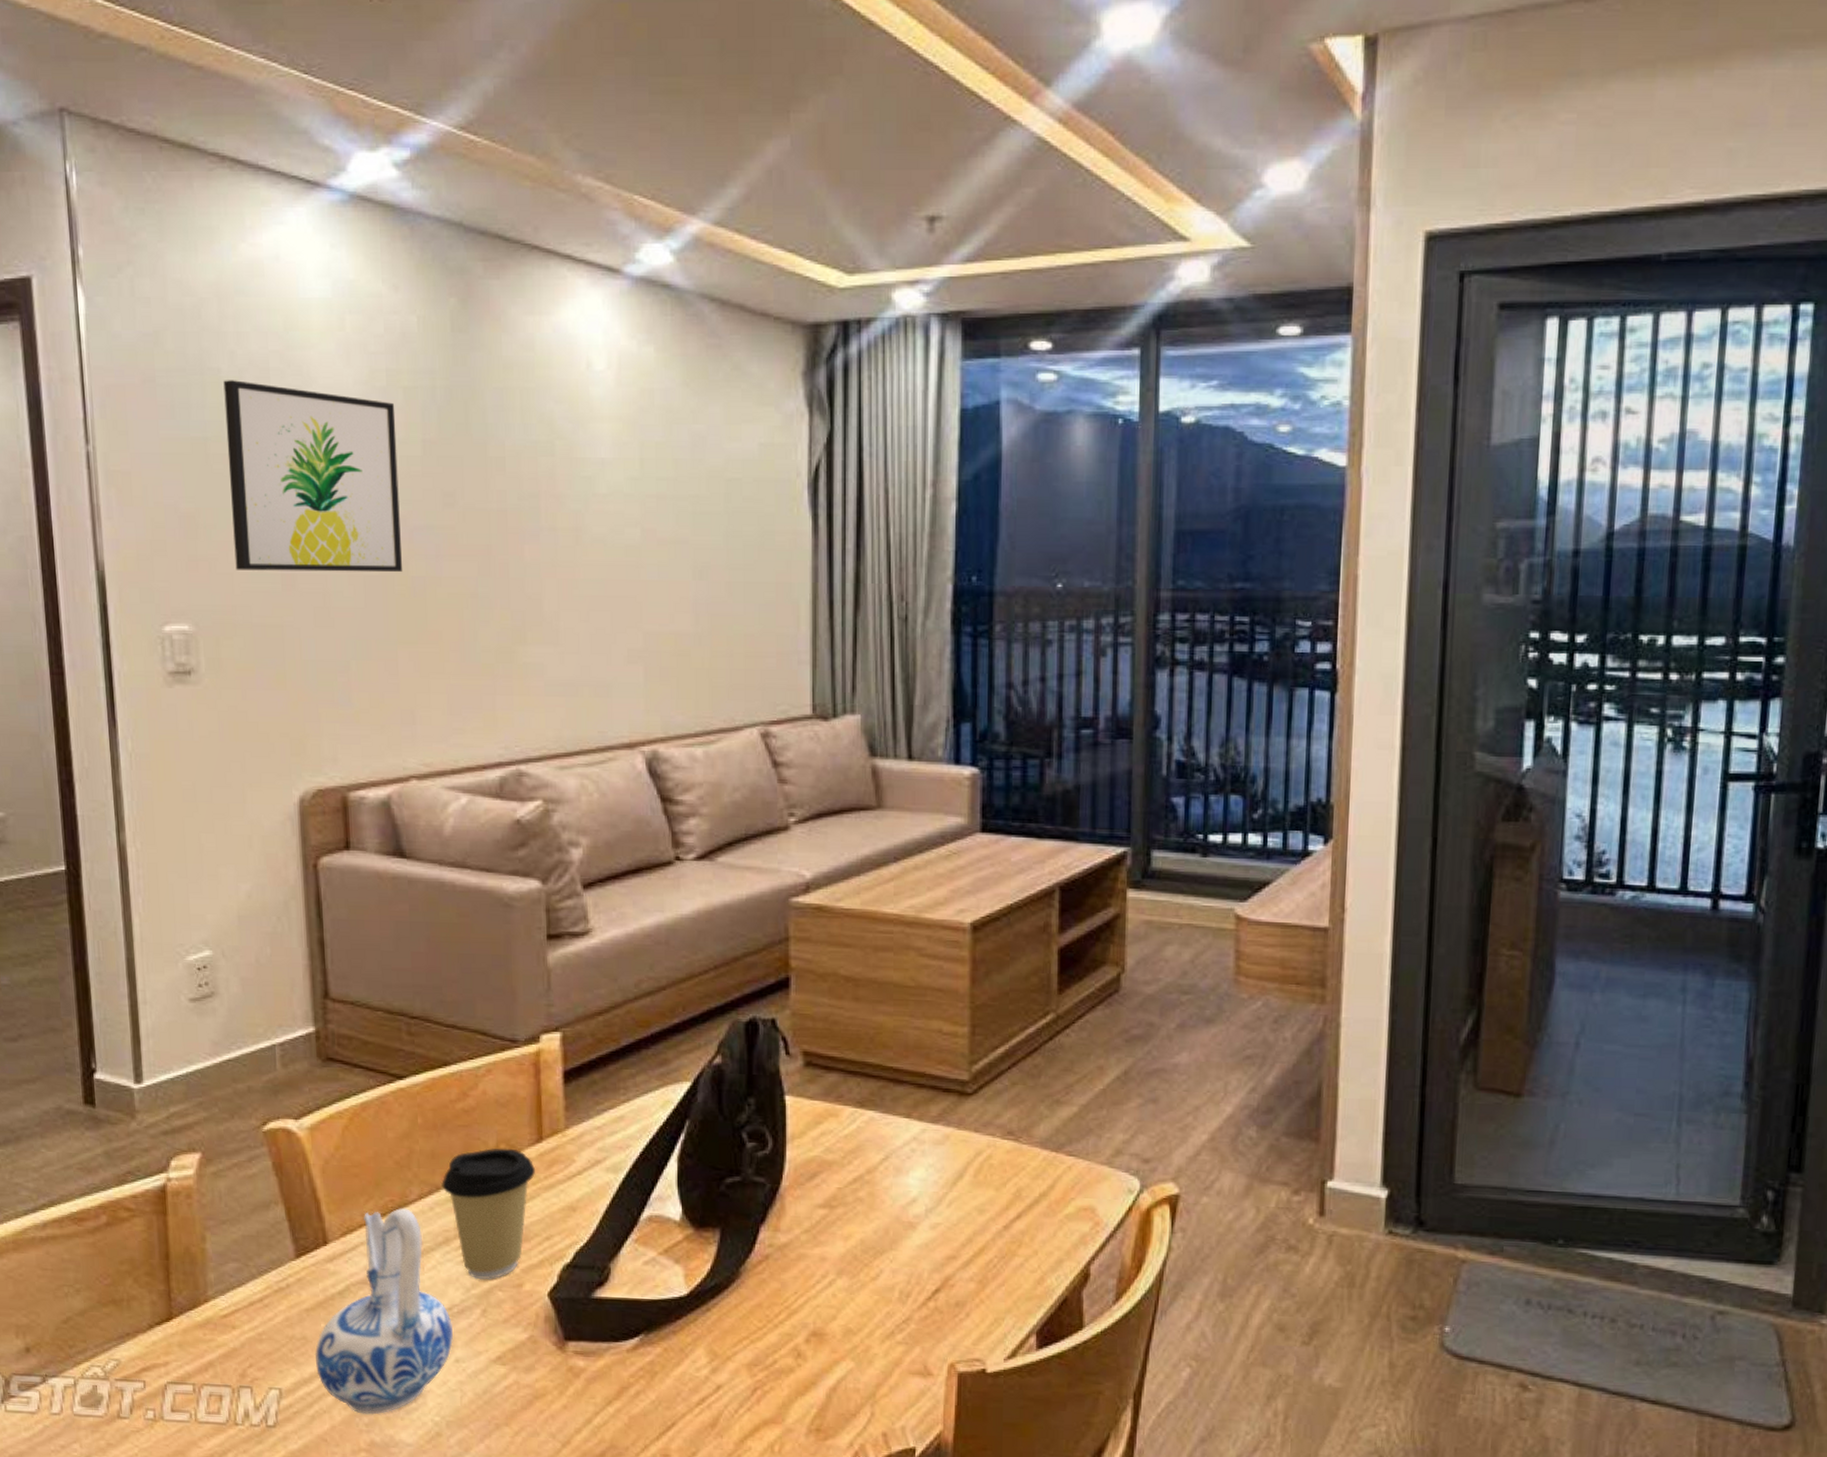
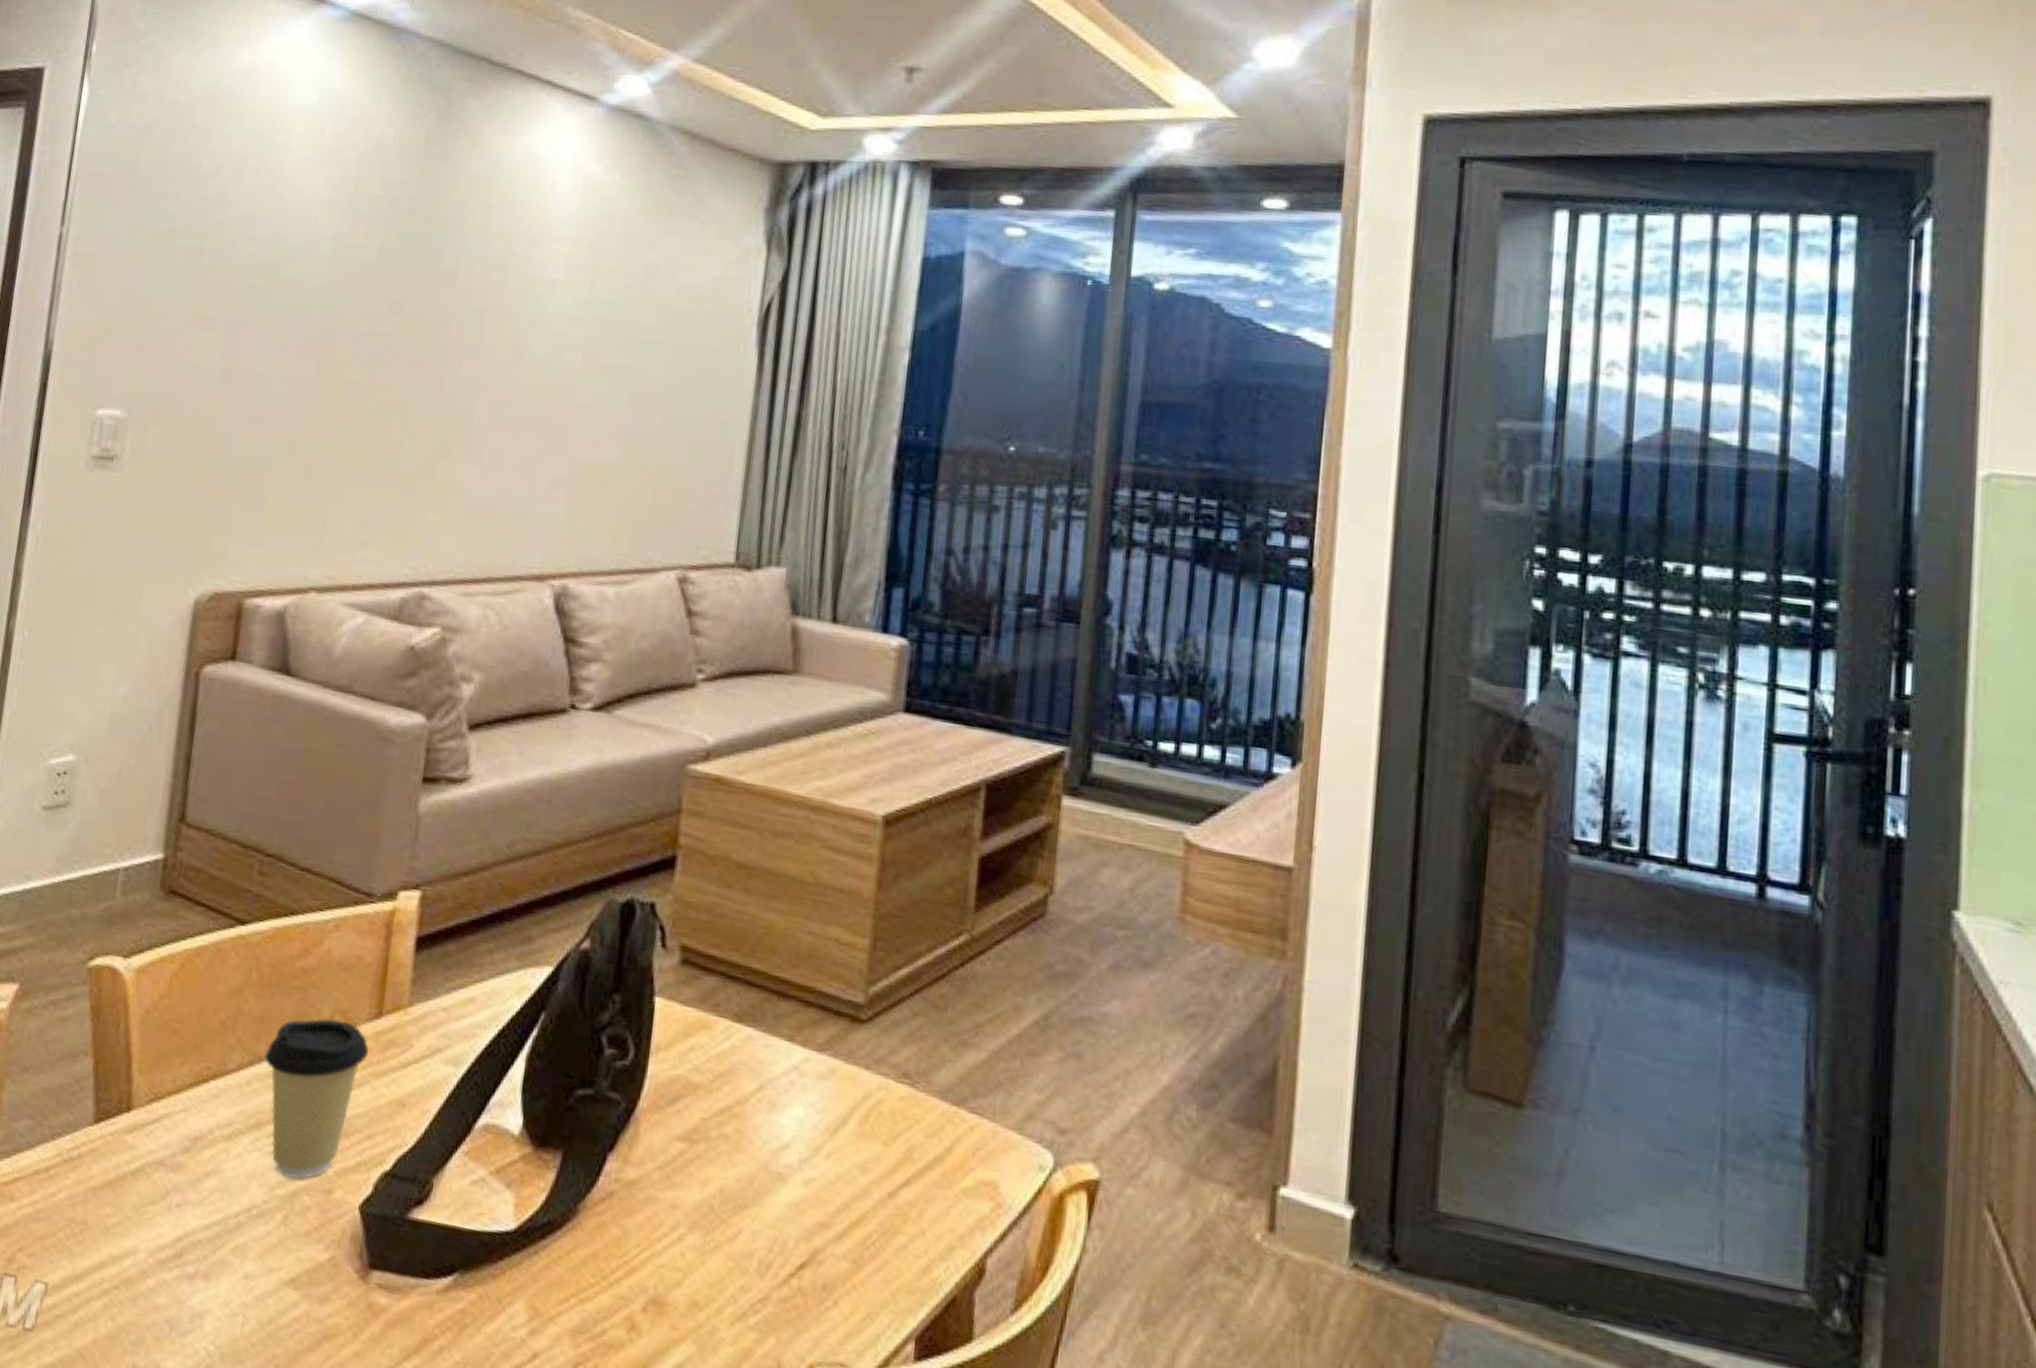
wall art: present [223,380,403,573] -> none [177,175,359,375]
ceramic pitcher: present [314,1207,453,1415] -> none [90,1077,248,1332]

